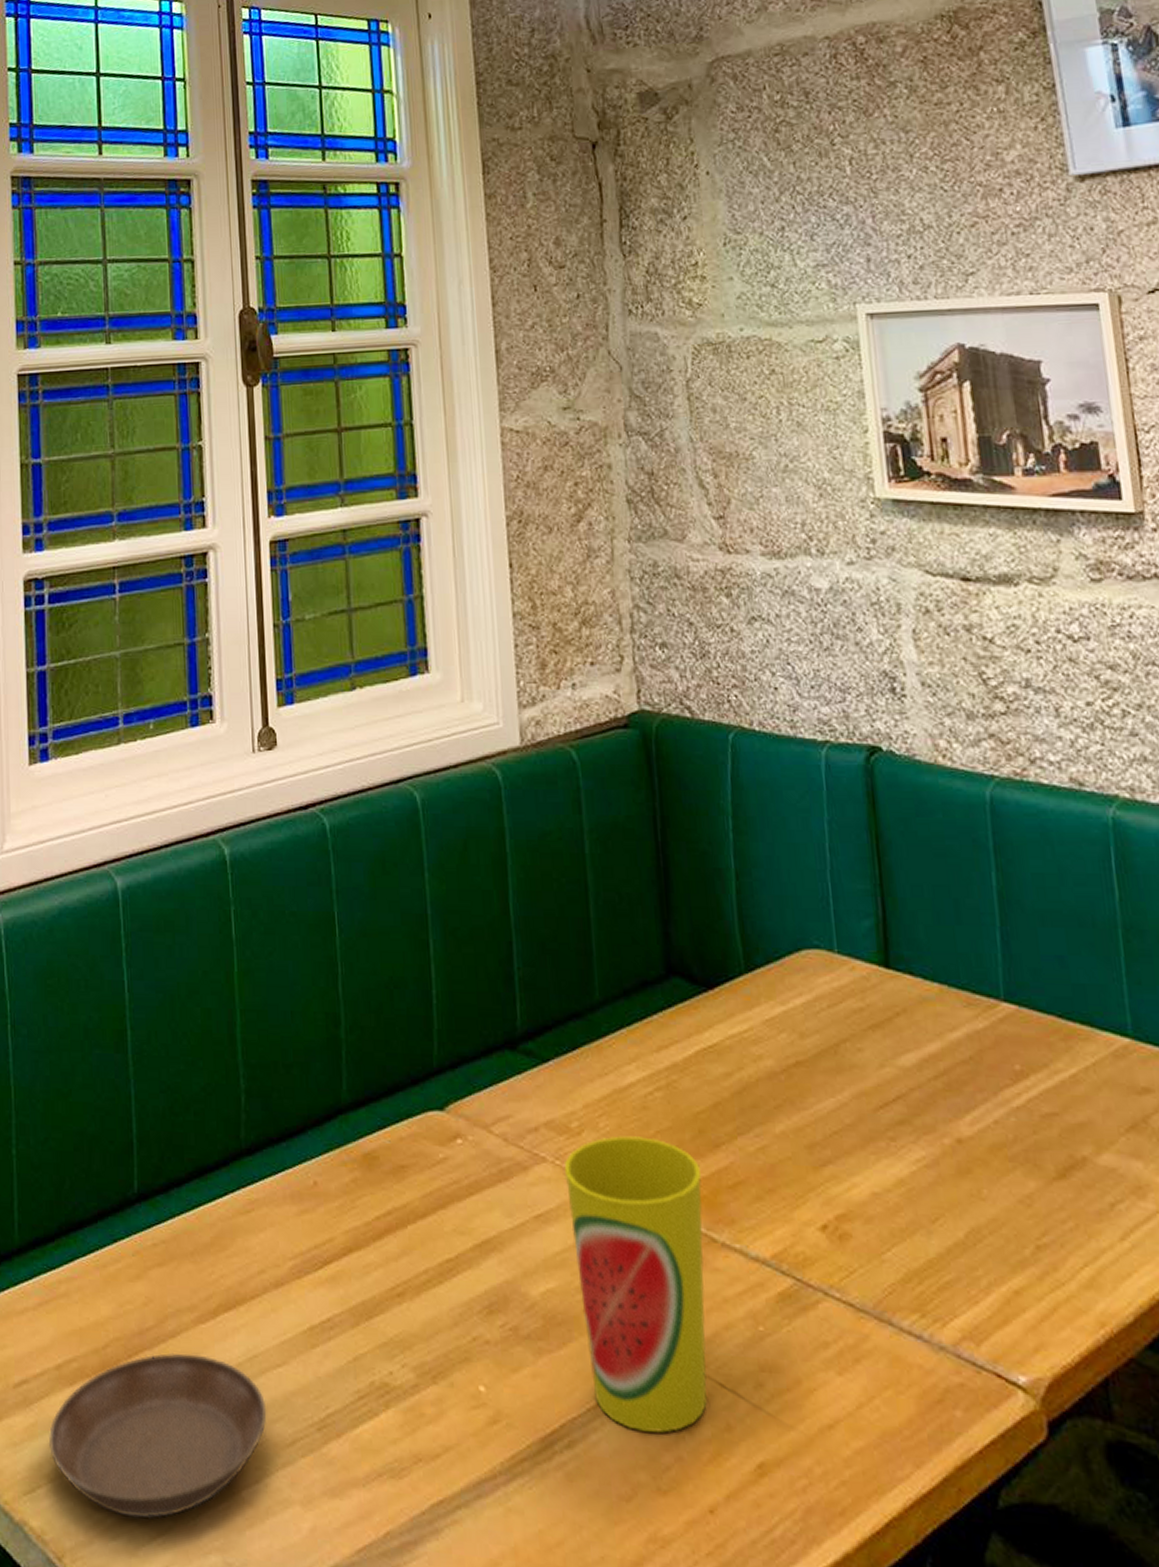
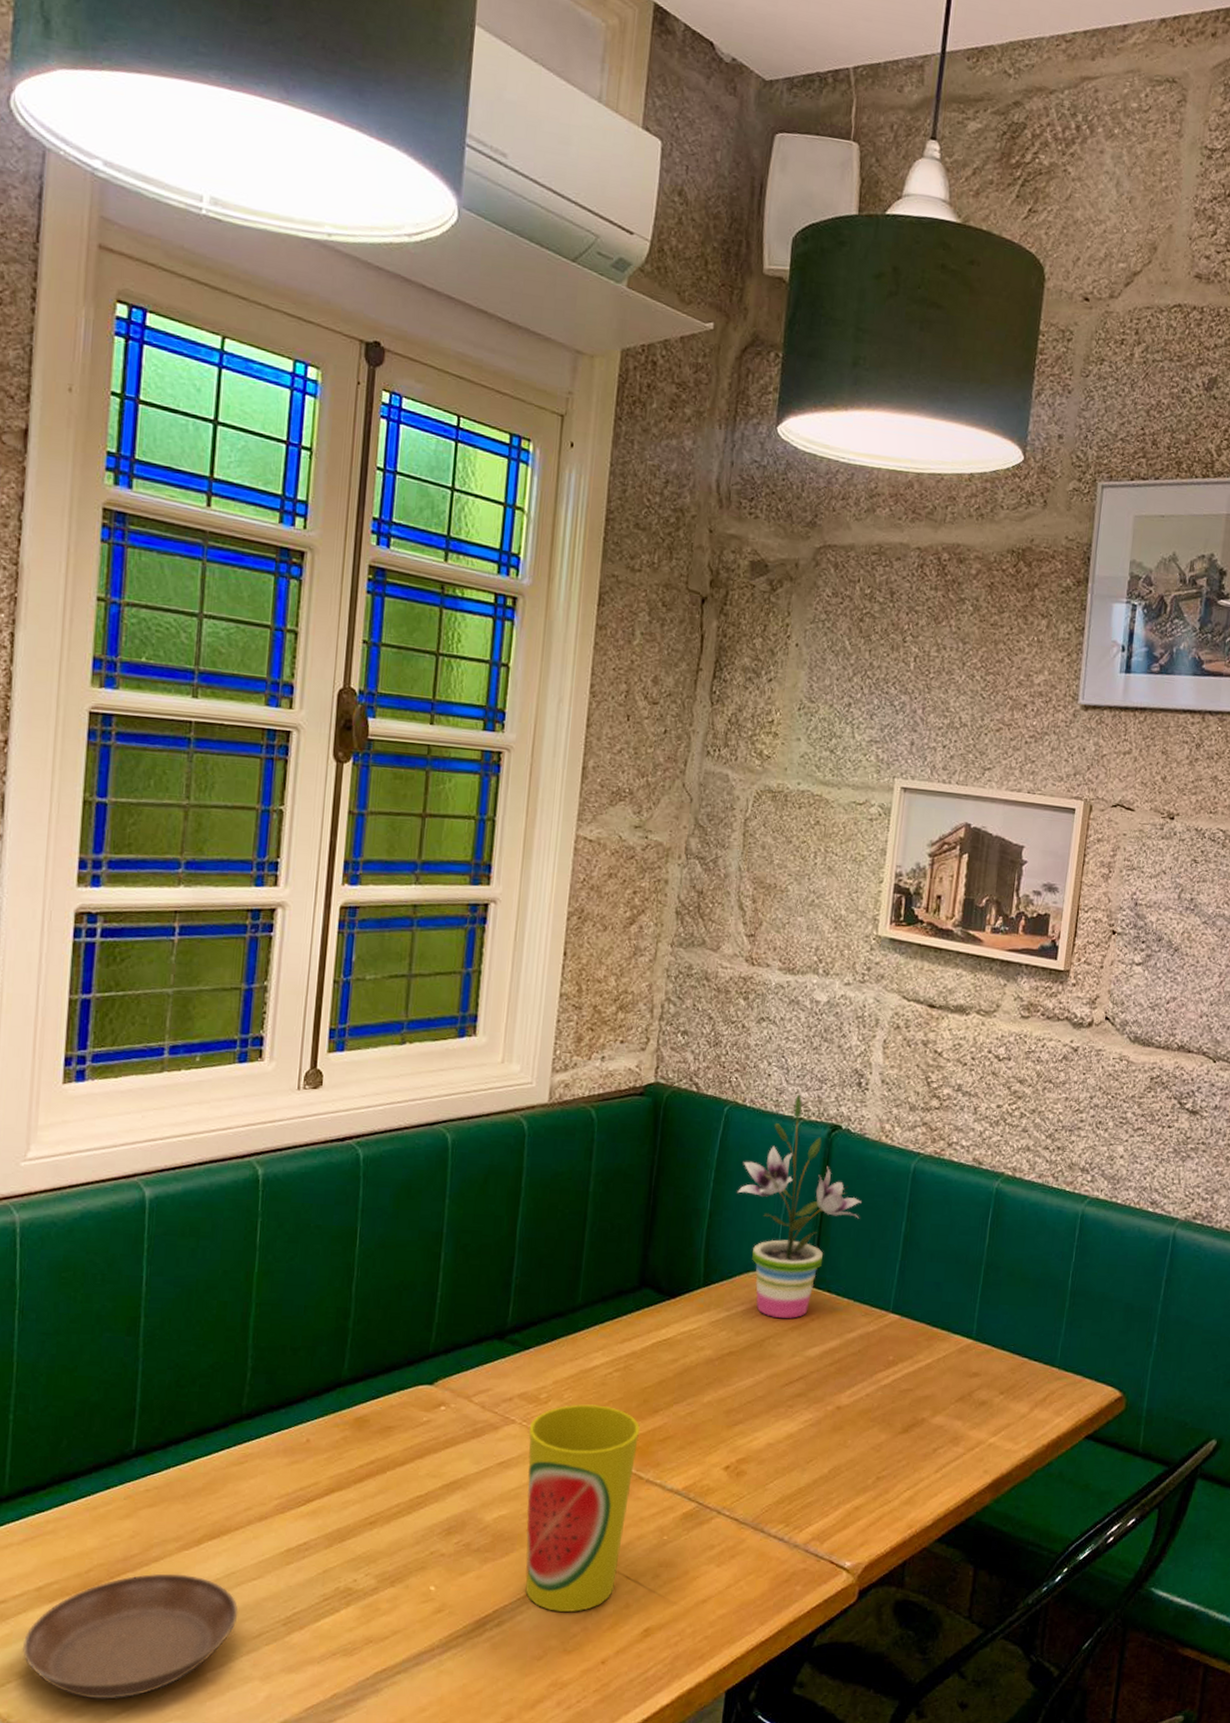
potted plant: none [764,711,930,1013] -> present [737,1095,862,1318]

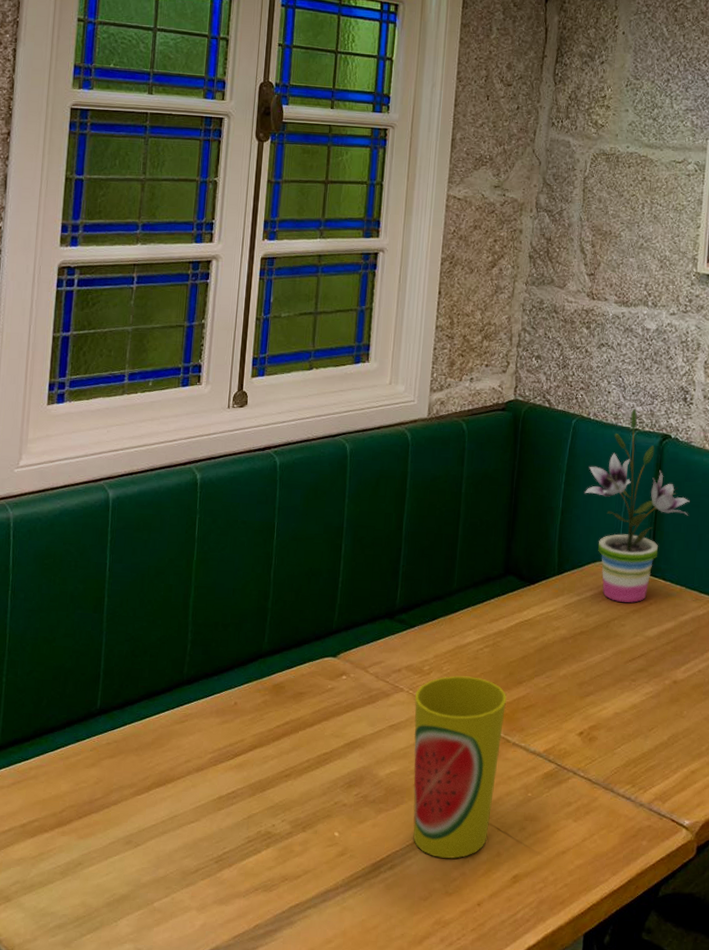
saucer: present [22,1573,238,1699] -> none [9,814,180,923]

